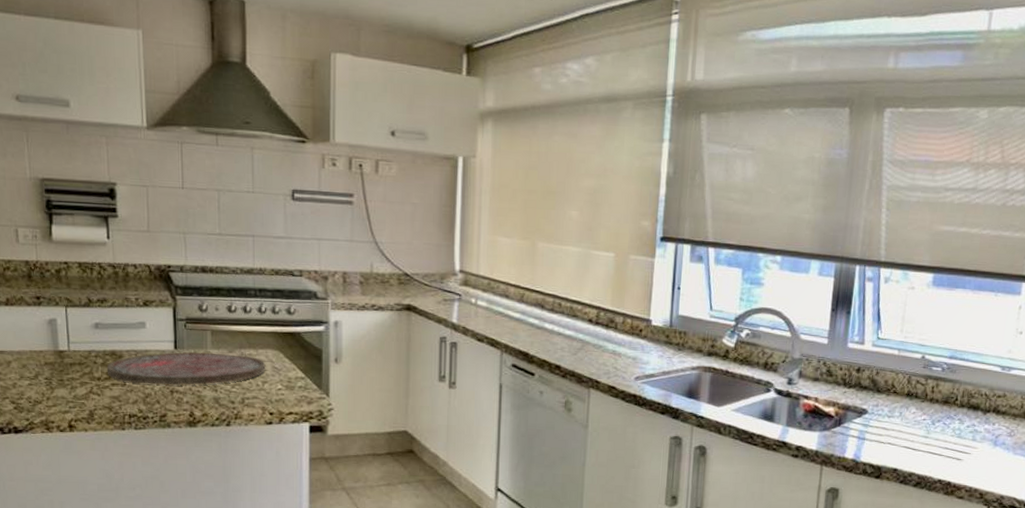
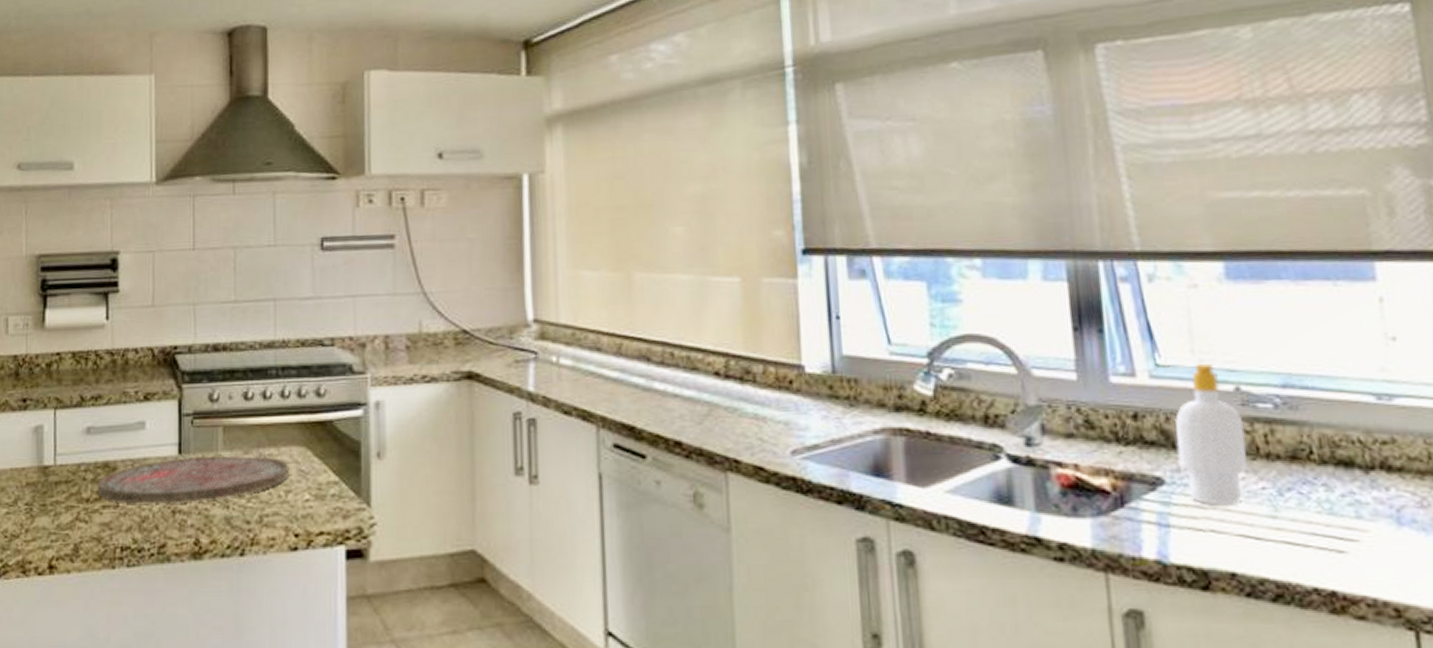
soap bottle: none [878,338,922,429] -> present [1174,362,1249,506]

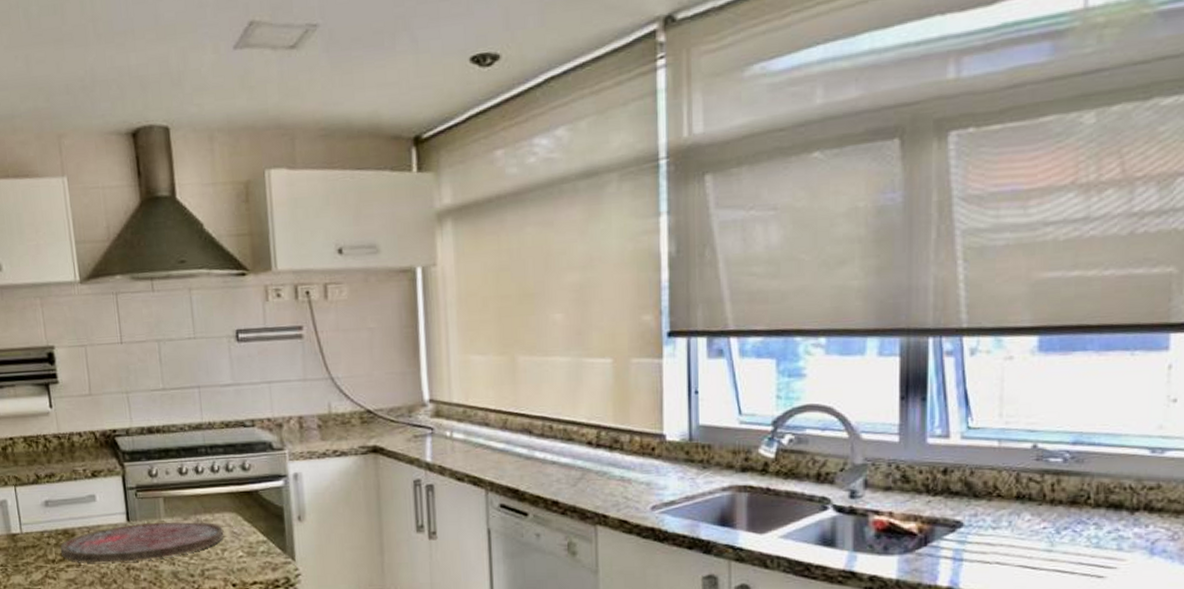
soap bottle: present [1174,362,1249,506] -> none [976,424,1036,543]

